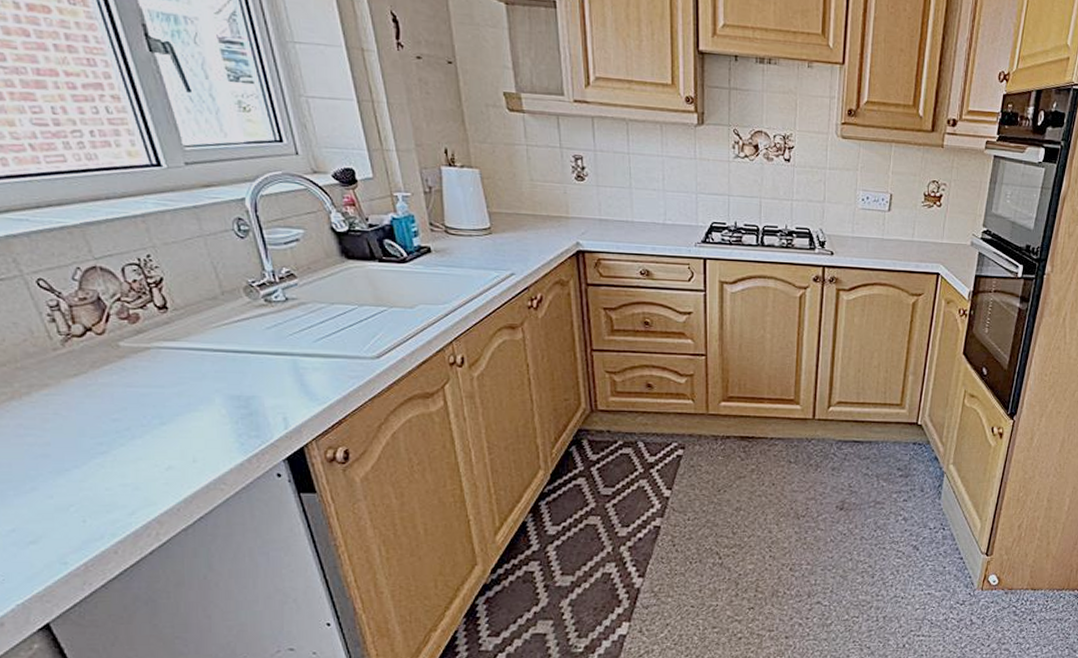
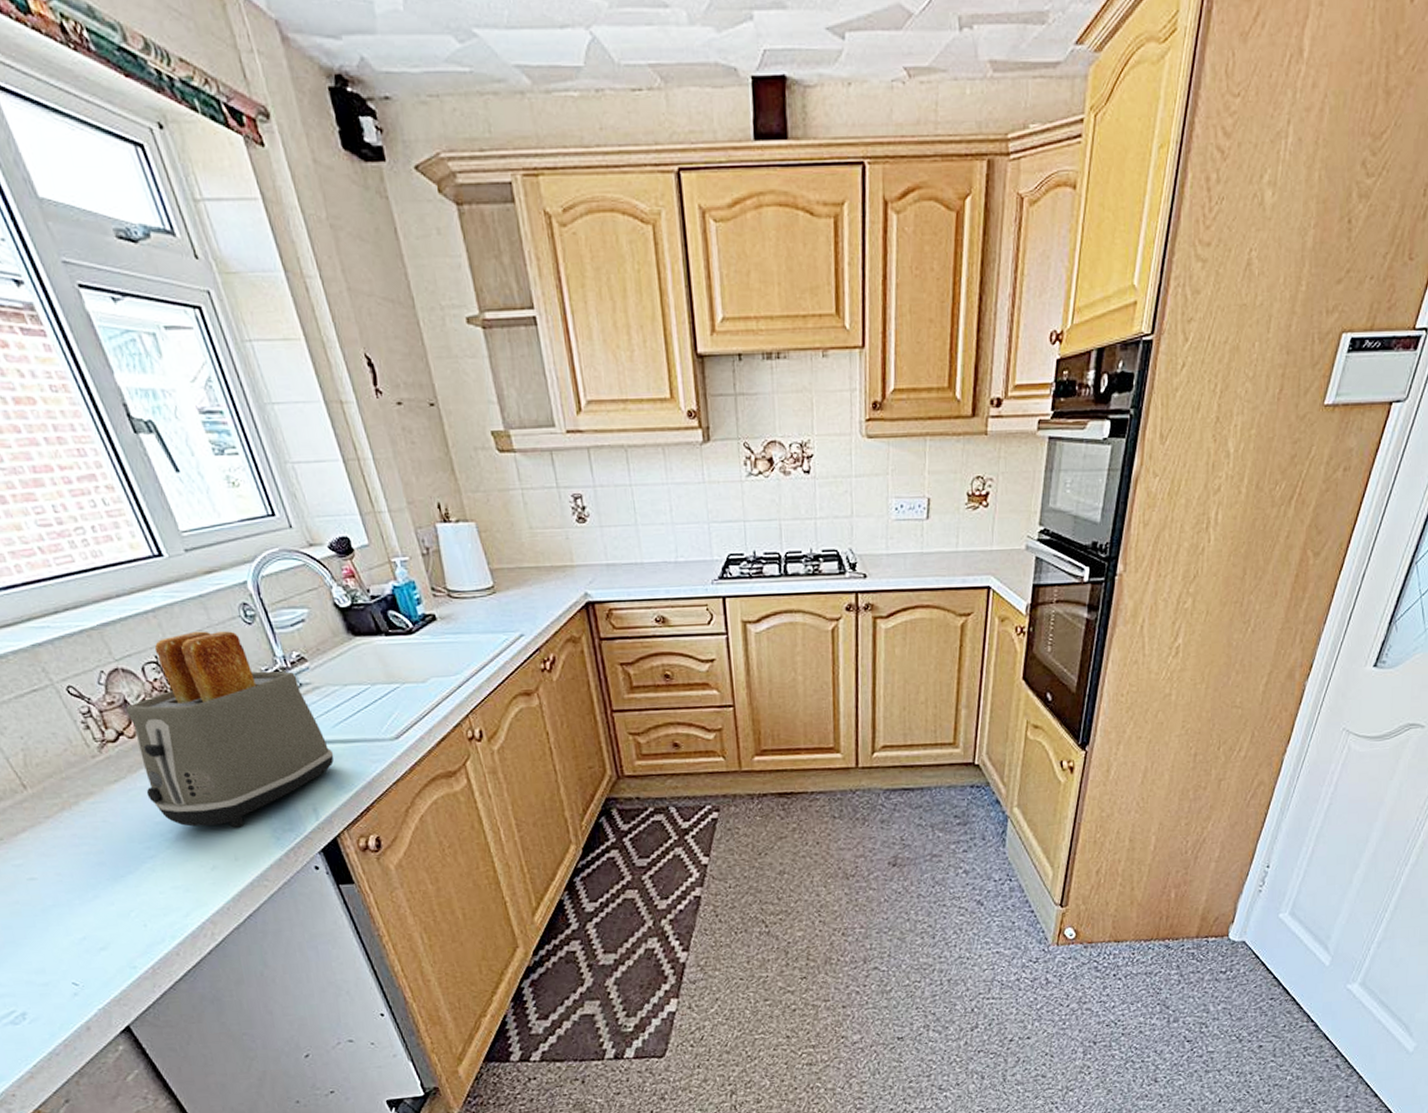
toaster: none [98,239,312,431] -> present [126,631,334,828]

